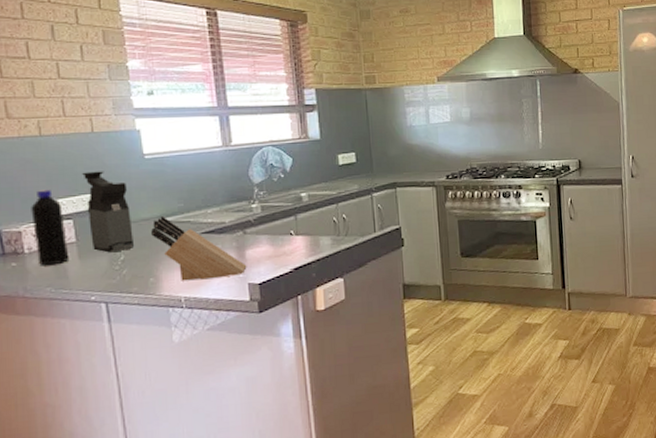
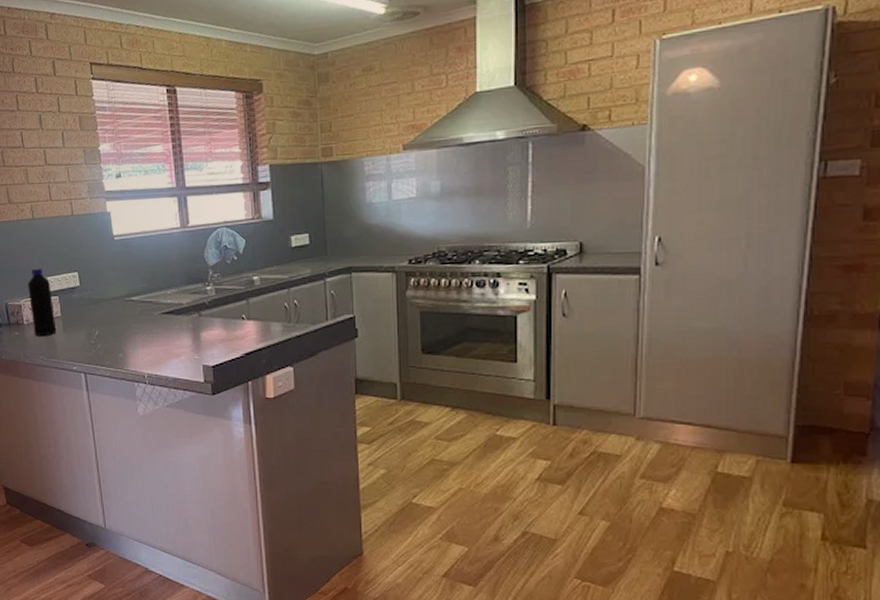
coffee maker: present [82,171,134,253] -> none [65,251,106,328]
knife block: present [151,215,247,281] -> none [120,295,202,359]

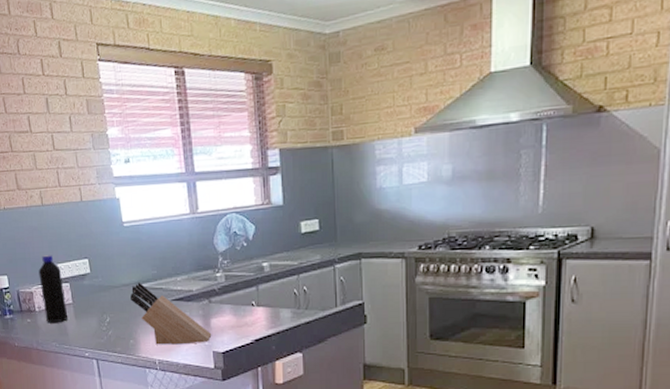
knife block: none [120,295,202,359] -> present [130,282,212,345]

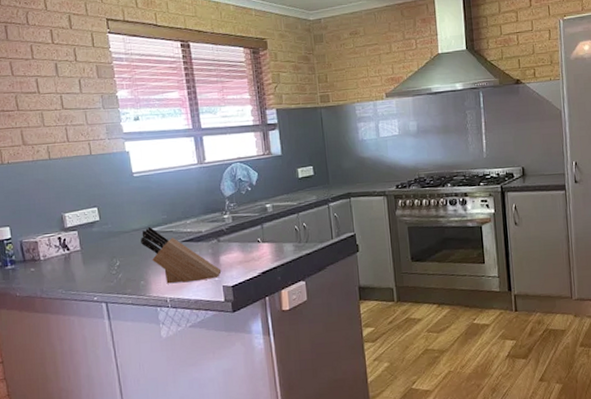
bottle: present [38,255,68,324] -> none [44,205,76,271]

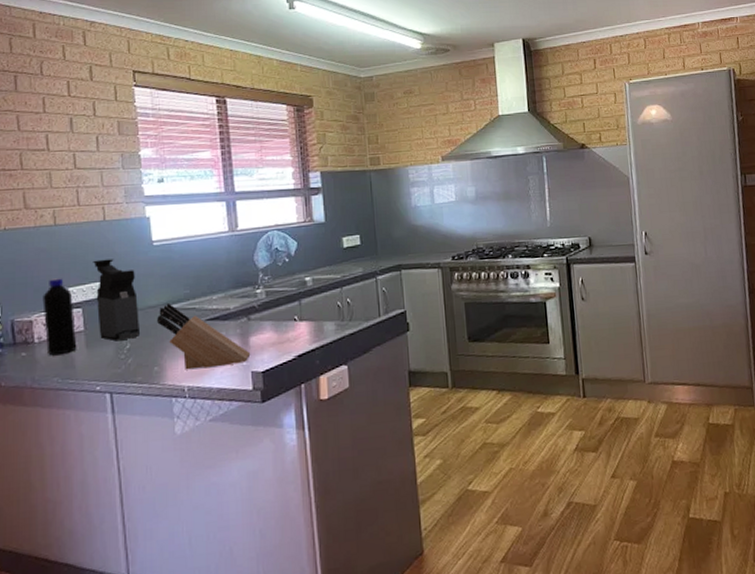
bottle: none [44,205,76,271] -> present [42,278,77,356]
coffee maker: none [84,188,127,259] -> present [93,259,139,342]

